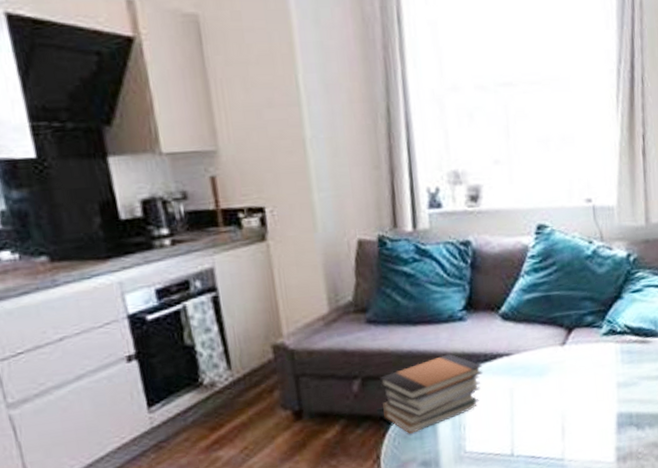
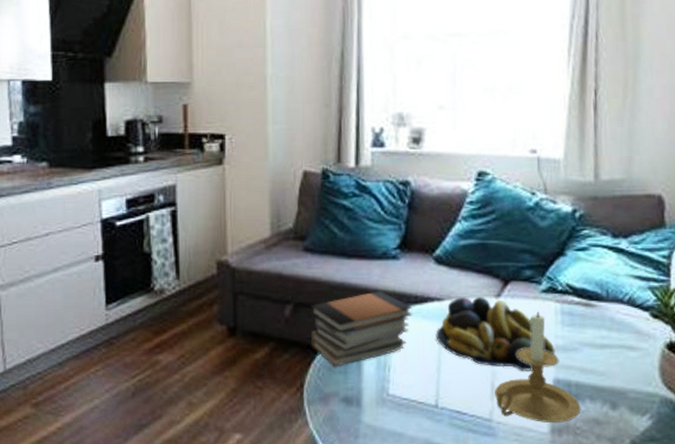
fruit bowl: none [506,347,617,411] -> present [435,296,555,371]
candle holder: none [565,353,642,454] -> present [495,311,581,423]

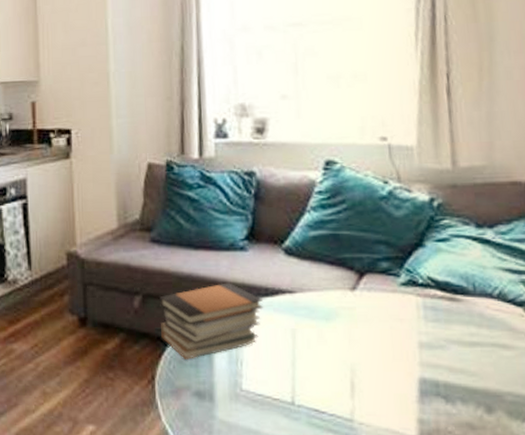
fruit bowl: present [435,296,555,371] -> none [288,289,419,369]
candle holder: present [495,311,581,423] -> none [355,305,452,426]

